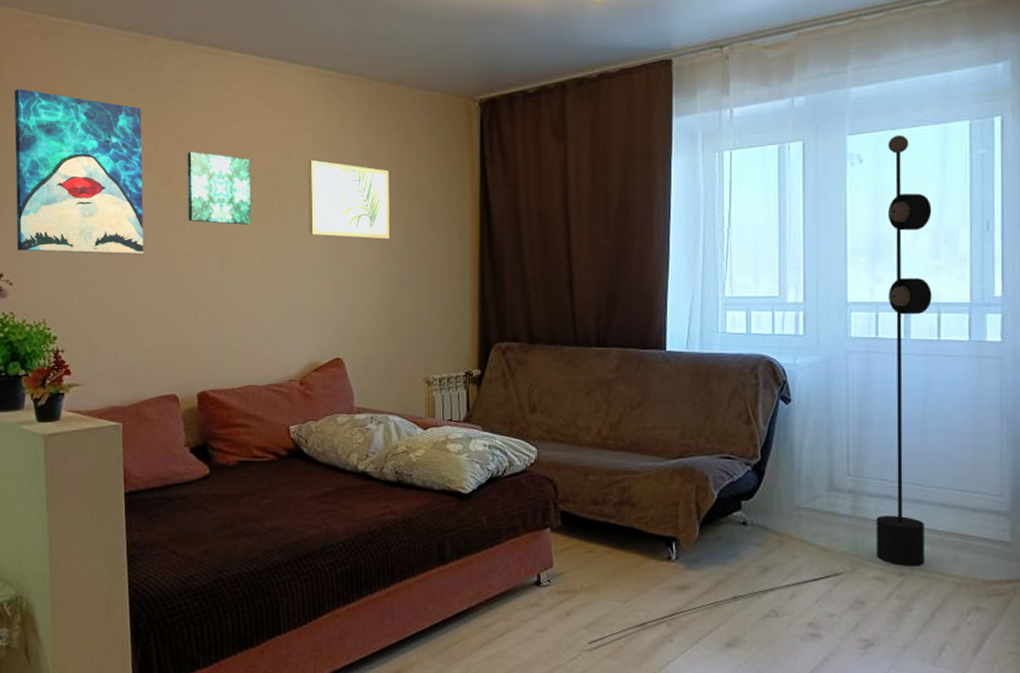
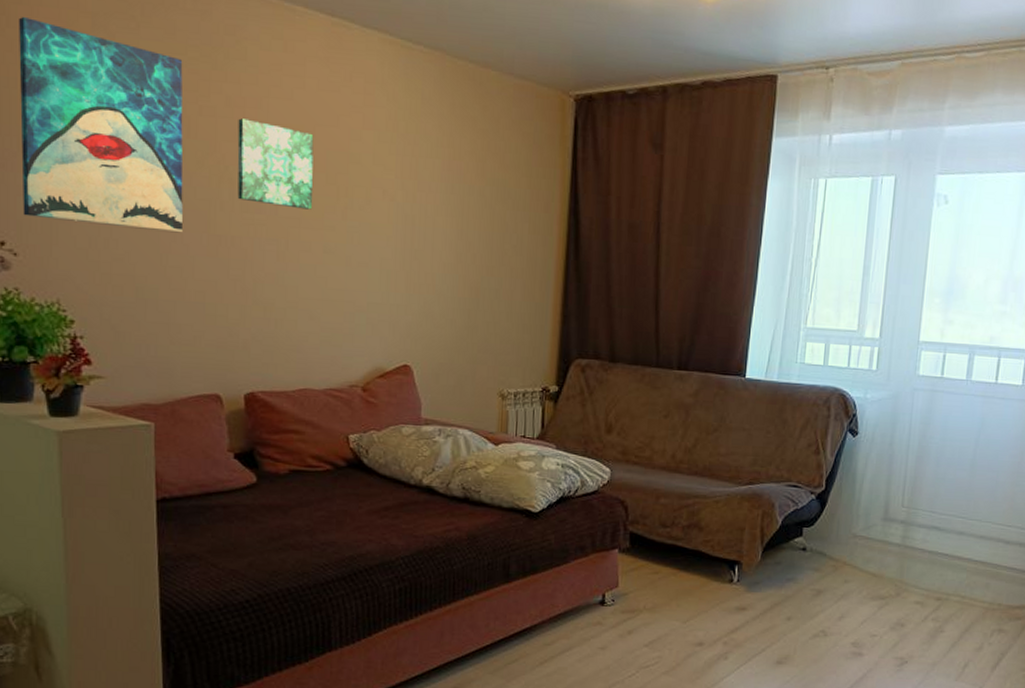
wall art: present [307,160,389,240] -> none [378,143,472,240]
floor lamp: present [588,135,932,645] -> none [647,179,1005,662]

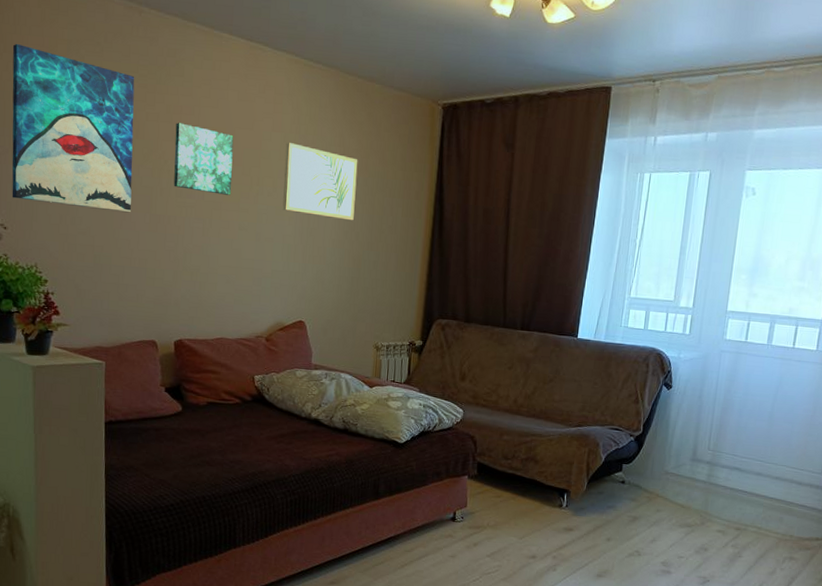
wall art: none [378,143,472,240] -> present [282,142,358,221]

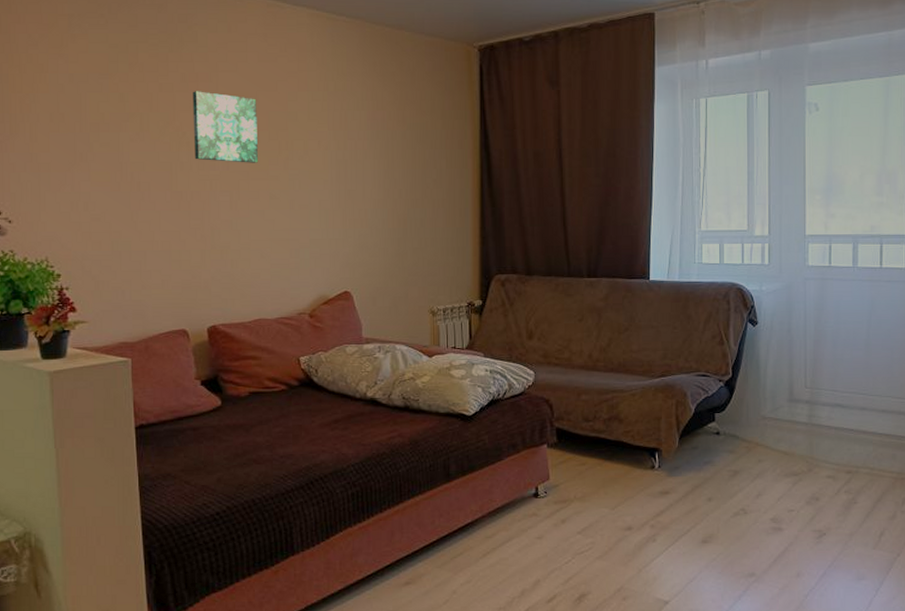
wall art: present [12,43,135,213] -> none [9,23,149,192]
wall art: present [282,142,358,221] -> none [314,101,395,178]

